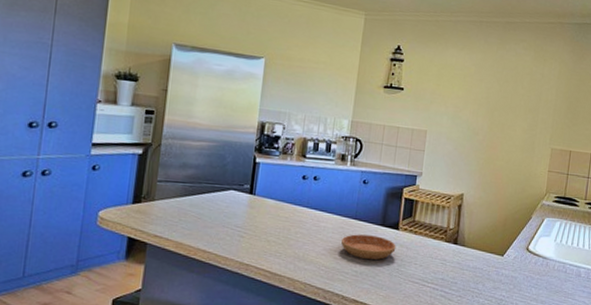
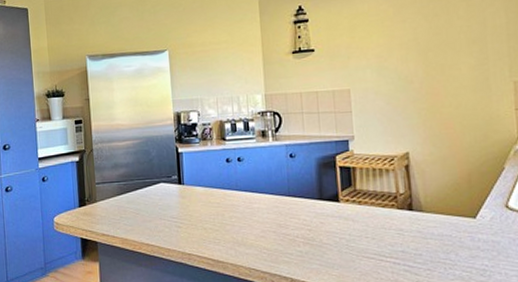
saucer: present [340,234,396,260] -> none [278,211,341,237]

